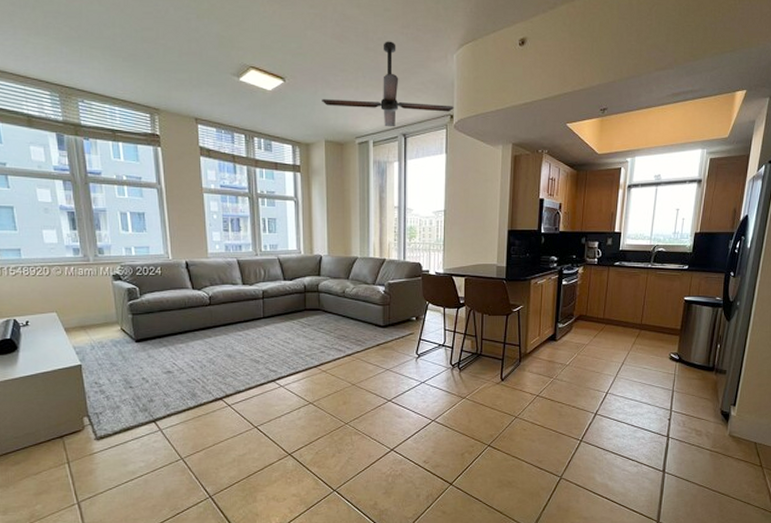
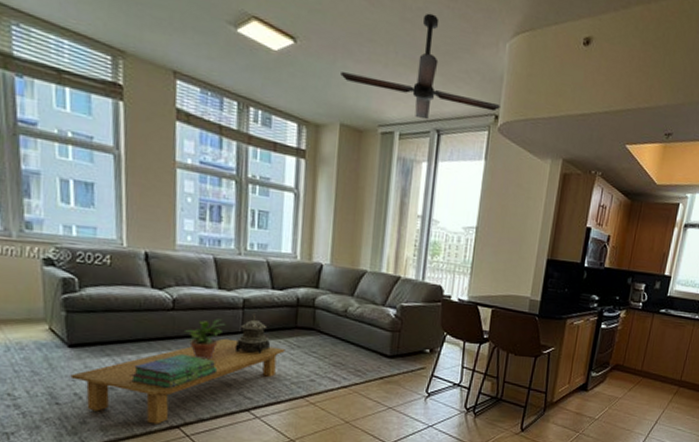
coffee table: none [139,324,299,398] -> present [70,338,285,424]
stack of books: none [183,339,248,369] -> present [131,353,218,390]
potted plant: none [219,309,251,343] -> present [183,319,226,360]
decorative urn: none [259,301,286,335] -> present [234,313,270,355]

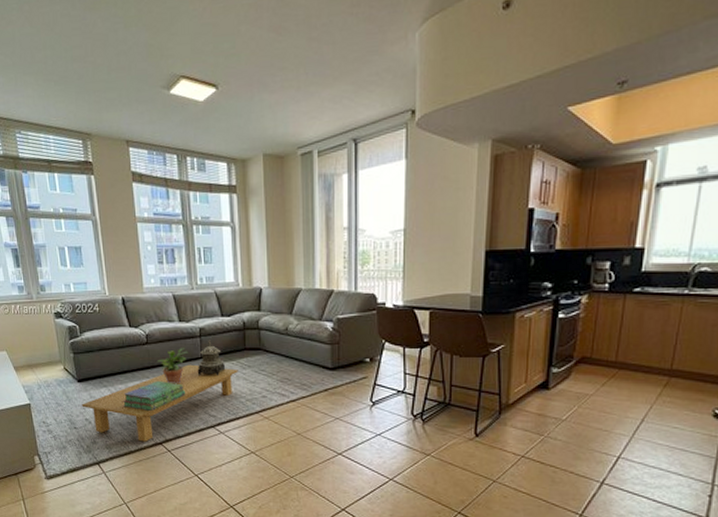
ceiling fan: present [340,13,500,120] -> none [259,25,416,133]

